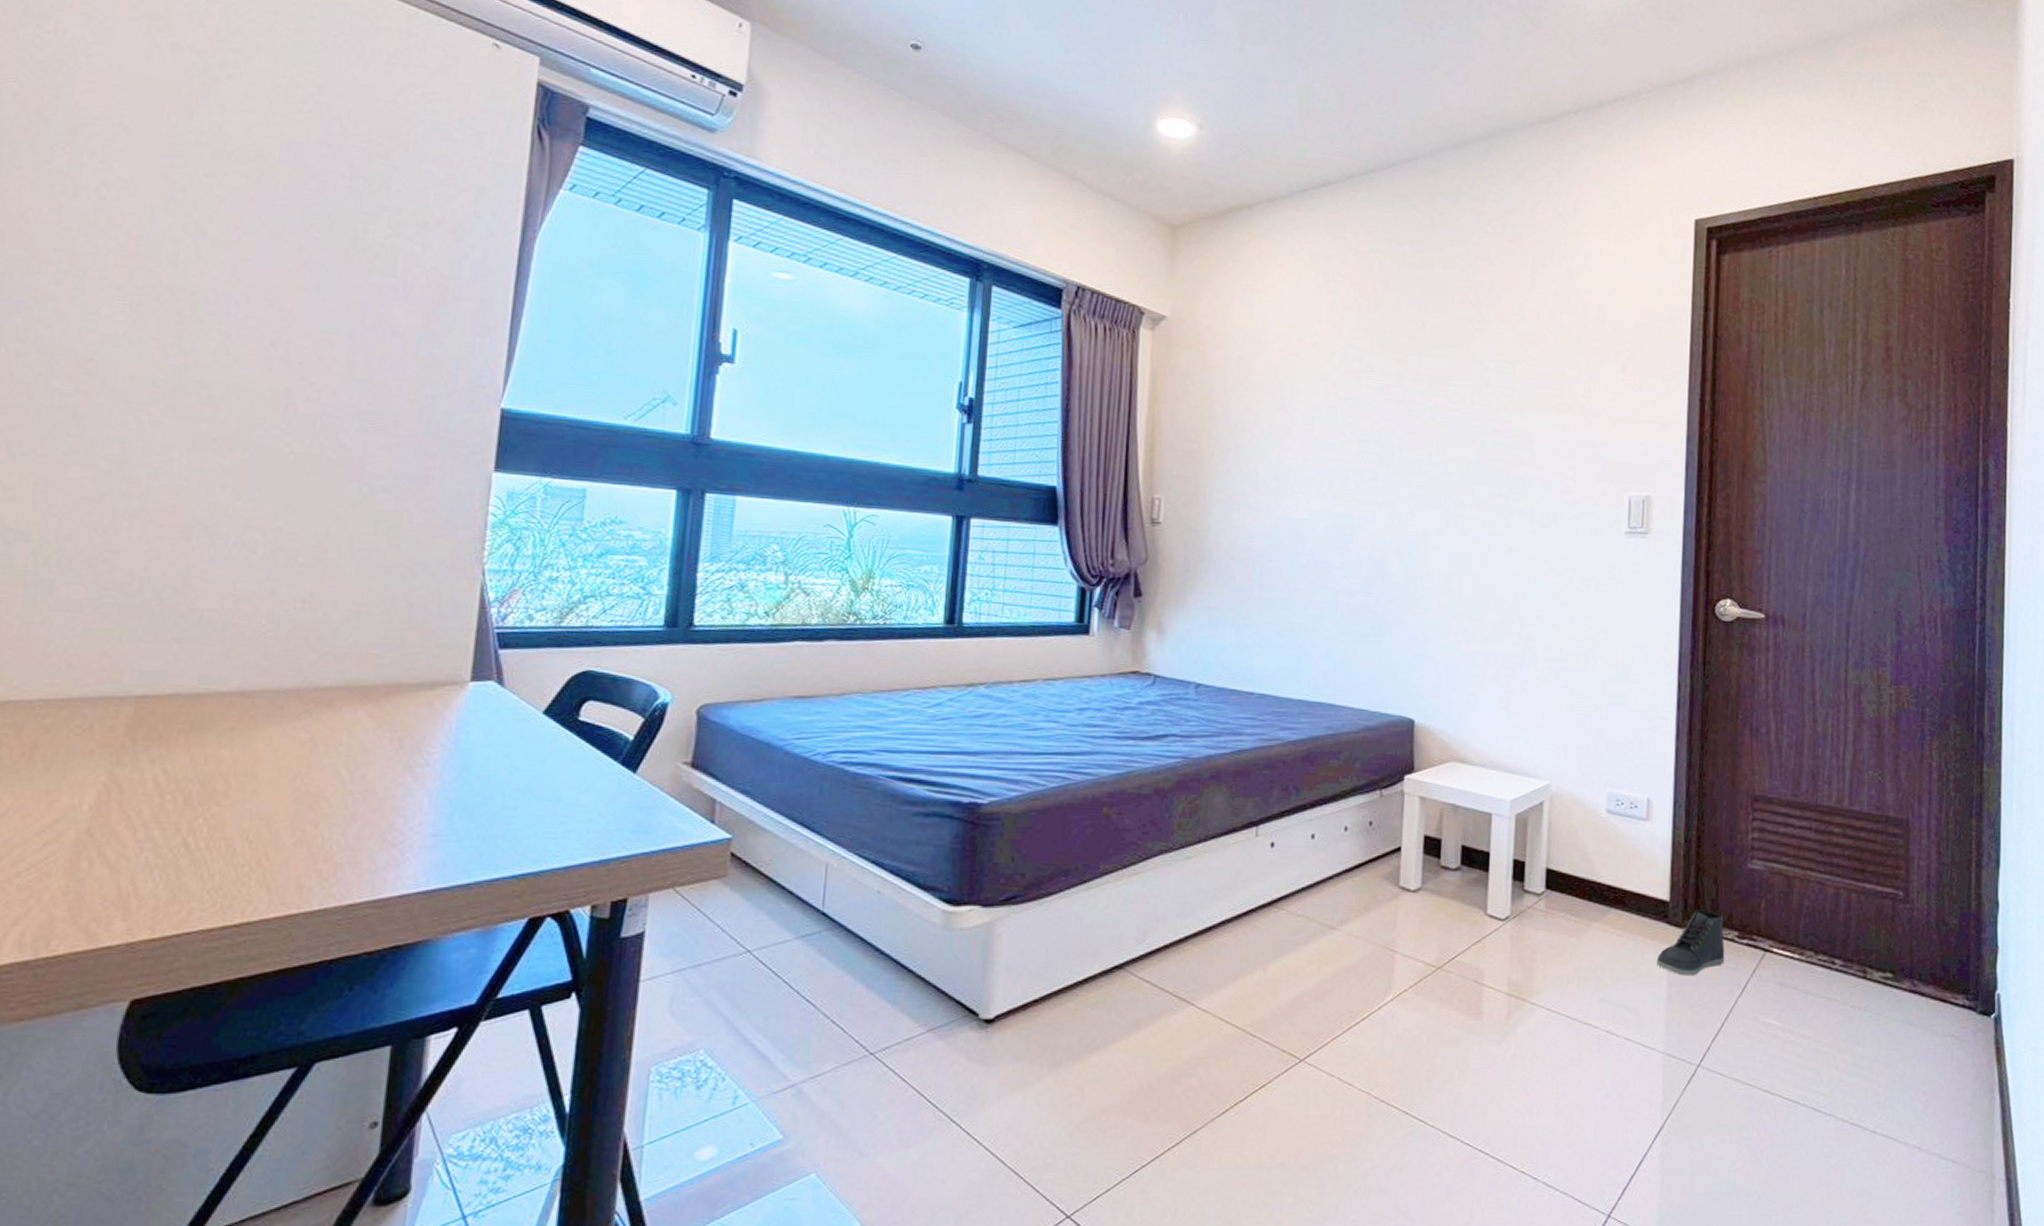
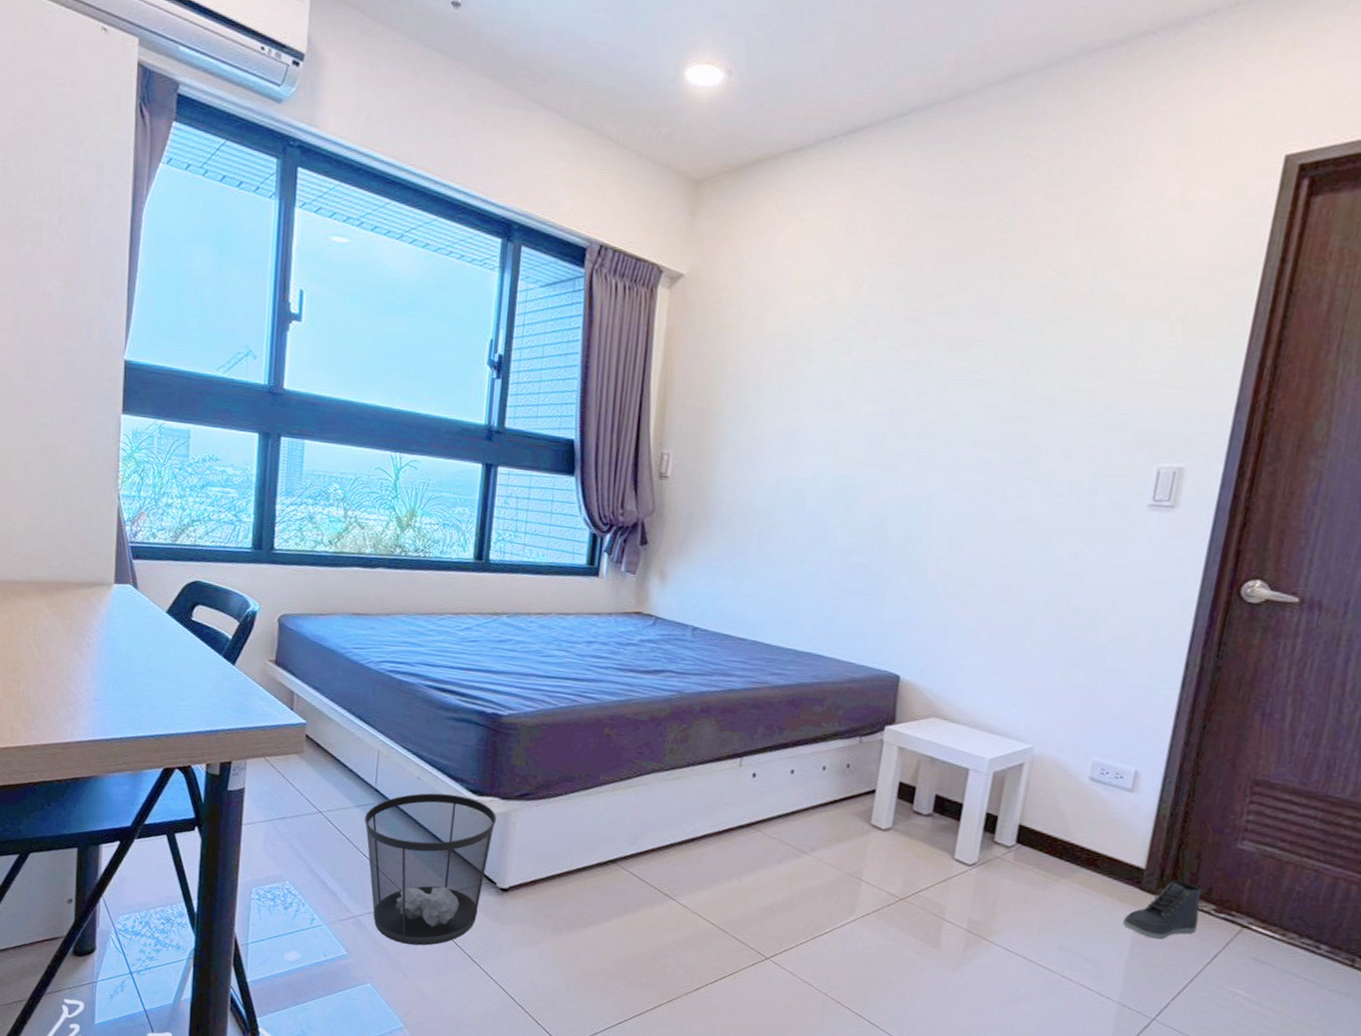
waste bin: none [807,908,978,1111] -> present [364,793,497,946]

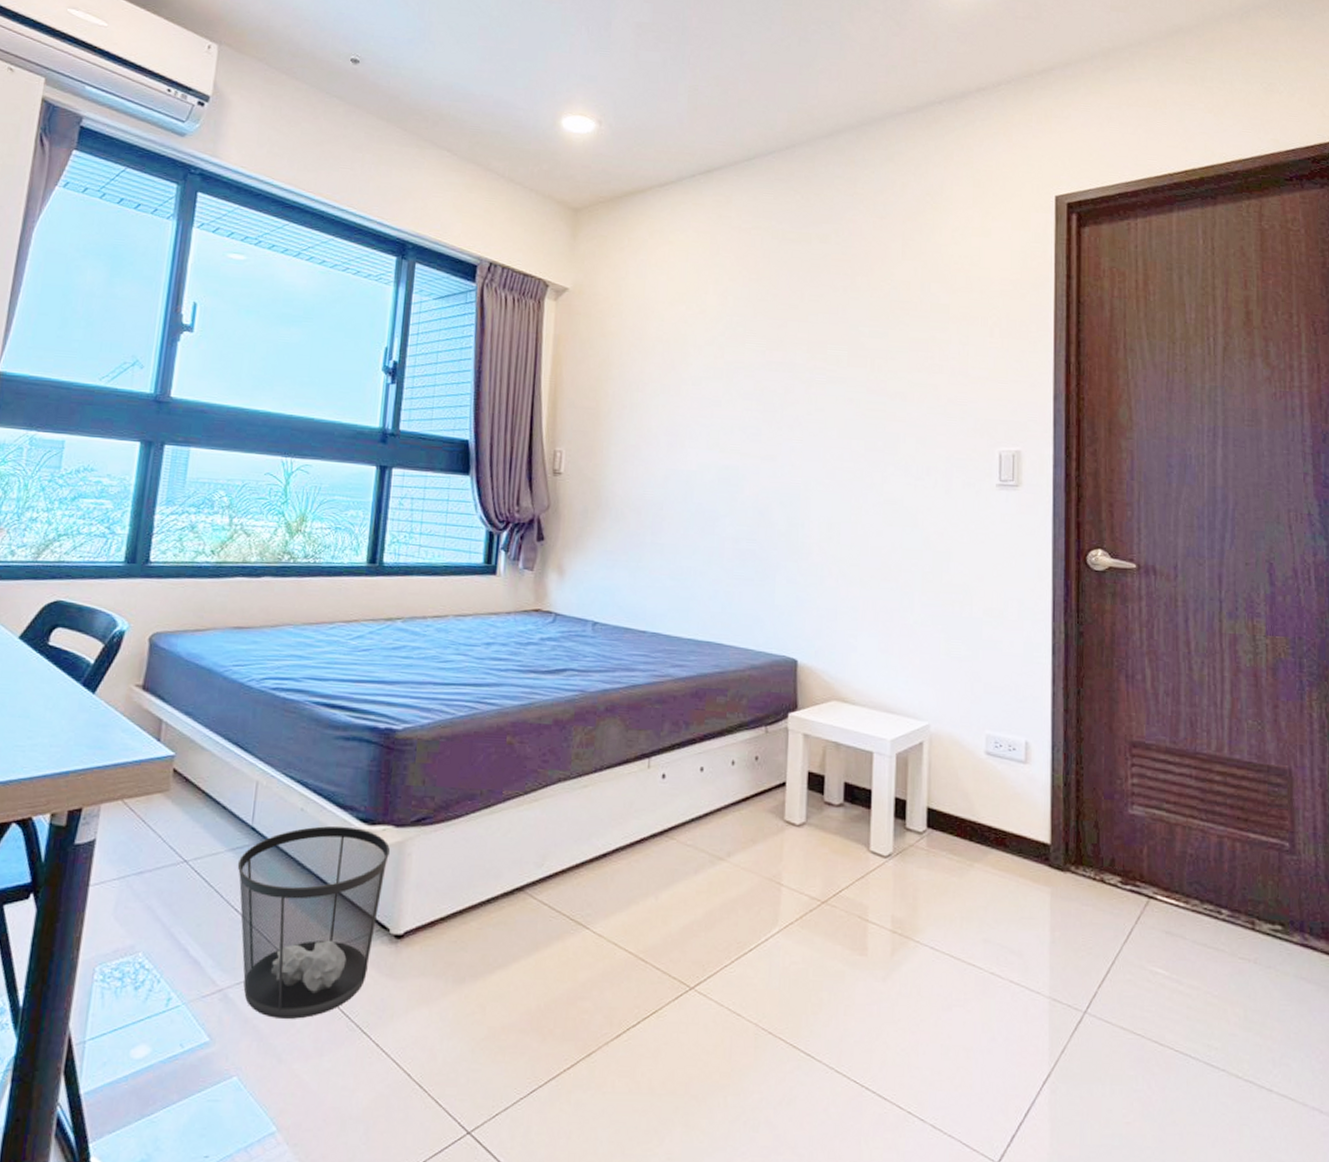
sneaker: present [1122,880,1202,940] -> none [1039,854,1108,920]

